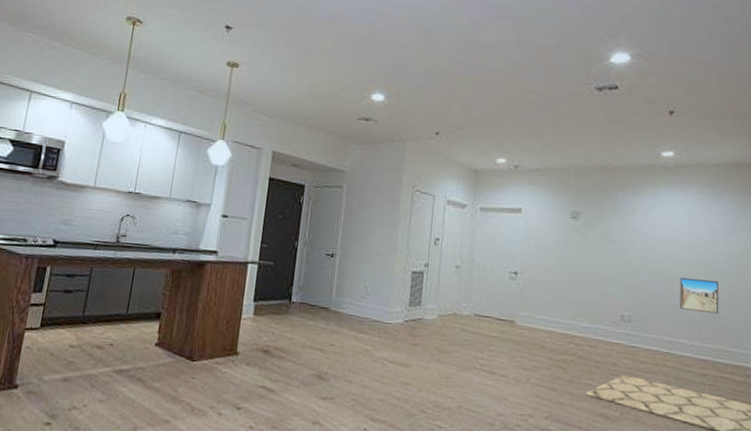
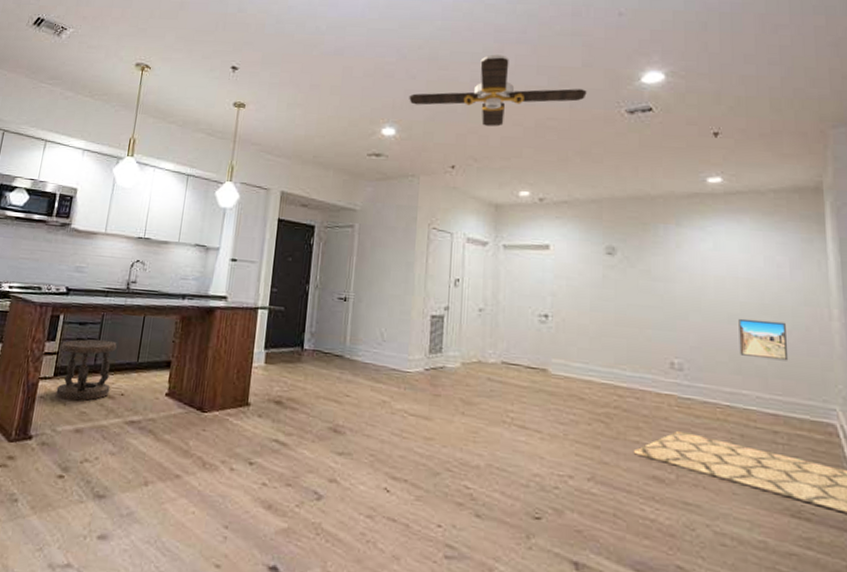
stool: none [42,291,106,351] -> present [56,339,117,401]
ceiling fan: none [398,28,562,97] -> present [409,54,587,127]

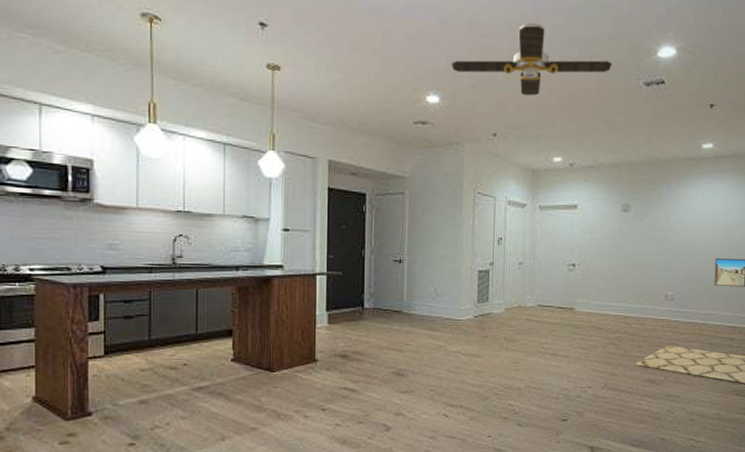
stool: present [56,339,117,401] -> none [107,315,171,375]

